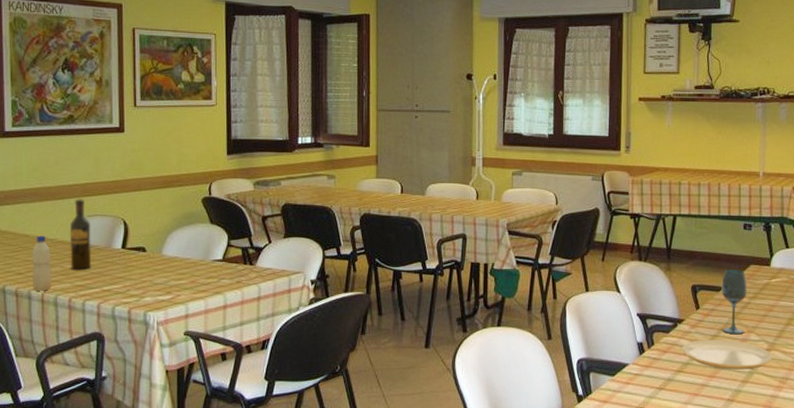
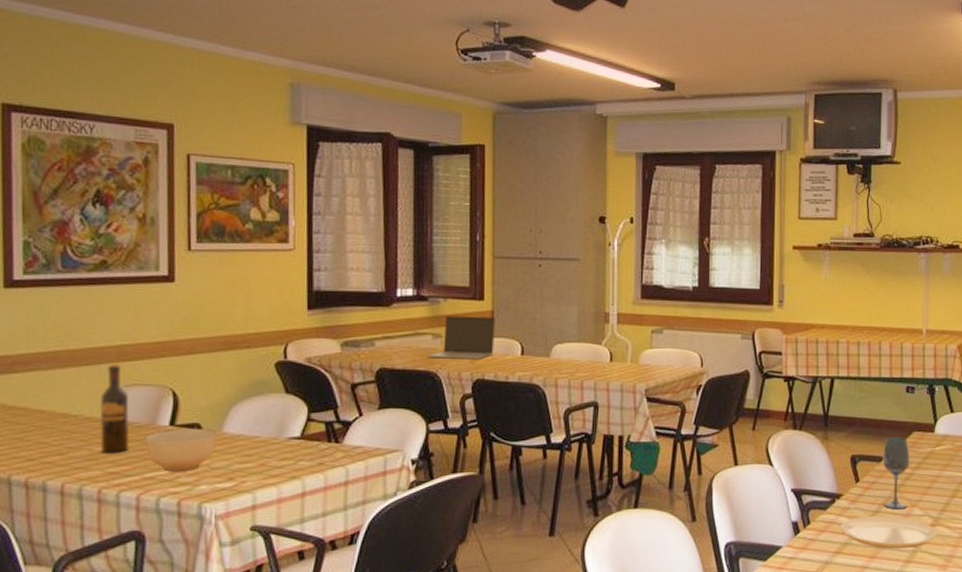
water bottle: present [32,235,51,292] -> none [48,410,75,482]
bowl: none [103,251,158,285] -> present [144,428,217,471]
laptop: none [324,160,379,197] -> present [428,315,495,359]

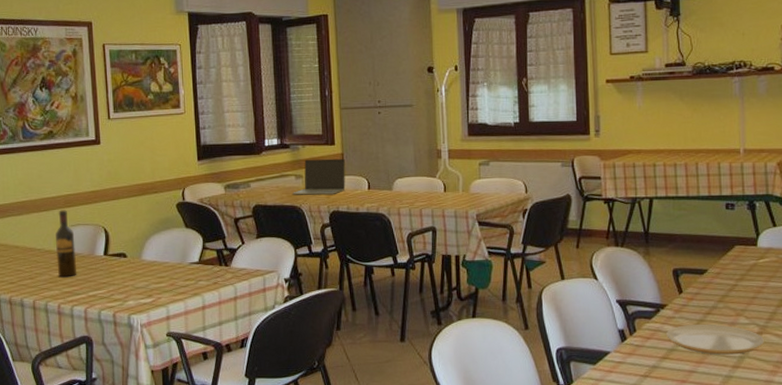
bowl: present [144,428,217,471] -> none [87,257,138,290]
wineglass: present [882,437,911,510] -> none [705,251,734,319]

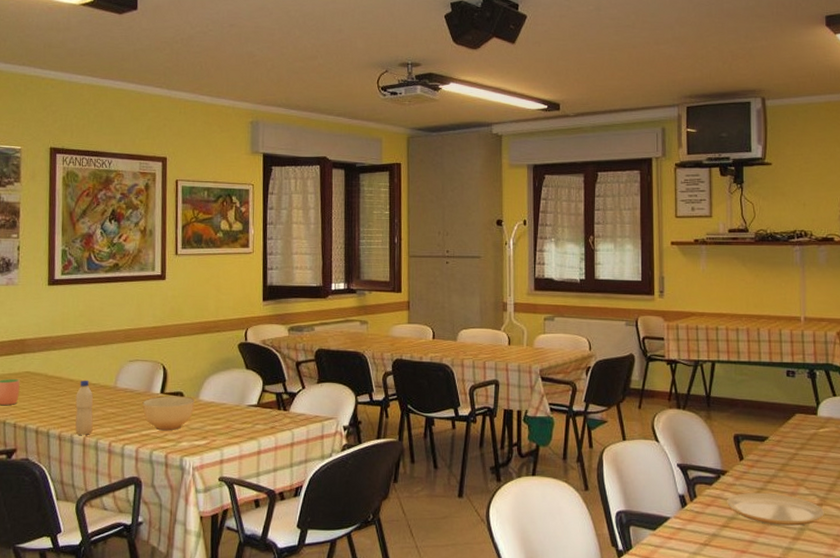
water bottle: none [22,246,41,300] -> present [75,380,93,436]
wine bottle: present [55,210,77,278] -> none [111,344,132,415]
bowl: none [87,257,138,290] -> present [142,396,195,430]
laptop: present [293,158,346,195] -> none [356,305,411,342]

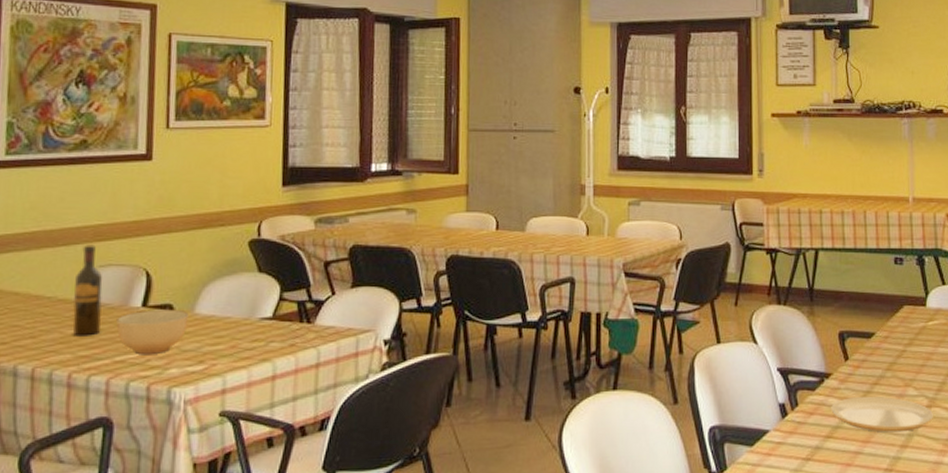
water bottle: present [75,380,93,436] -> none [20,292,47,367]
wine bottle: none [111,344,132,415] -> present [72,244,103,336]

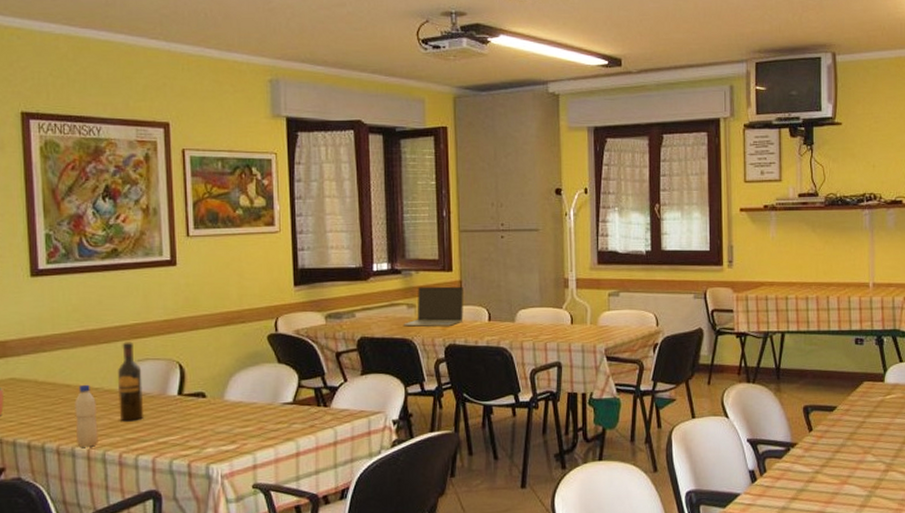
water bottle: none [20,292,47,367] -> present [74,384,98,449]
bowl: present [116,309,189,354] -> none [157,397,219,436]
laptop: none [402,190,470,234] -> present [404,286,463,327]
plate: present [831,396,933,433] -> none [796,462,890,494]

